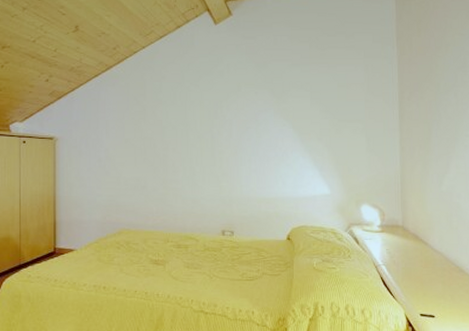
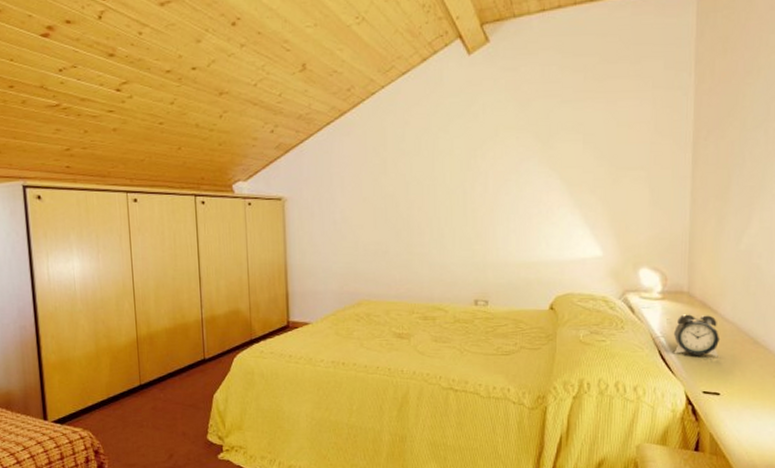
alarm clock: none [392,245,432,283] -> present [673,314,720,357]

